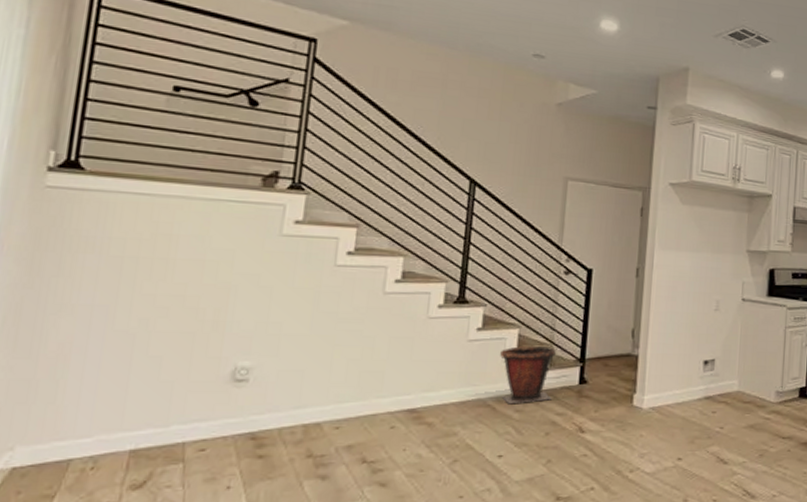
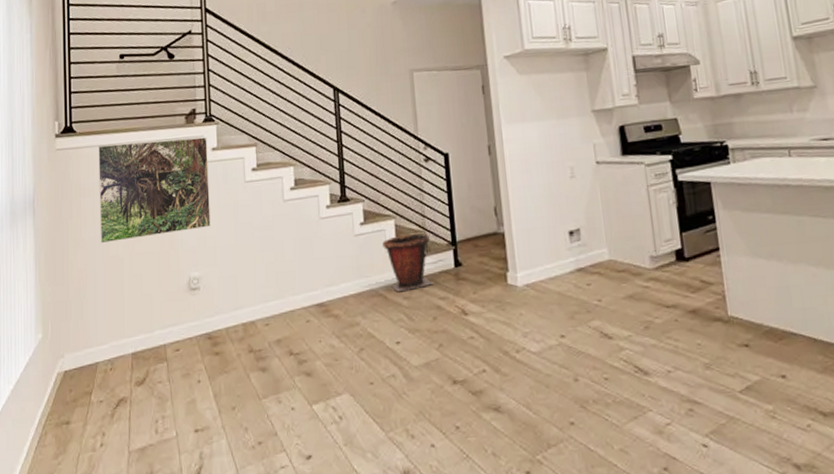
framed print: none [101,191,290,314] -> present [98,137,211,244]

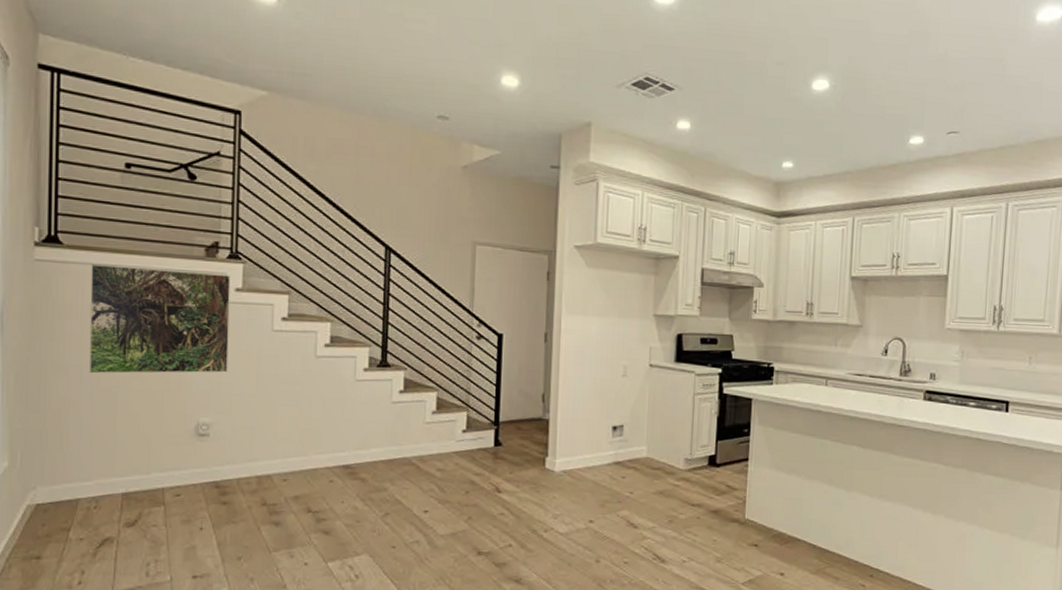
waste bin: present [381,233,433,292] -> none [420,408,472,464]

